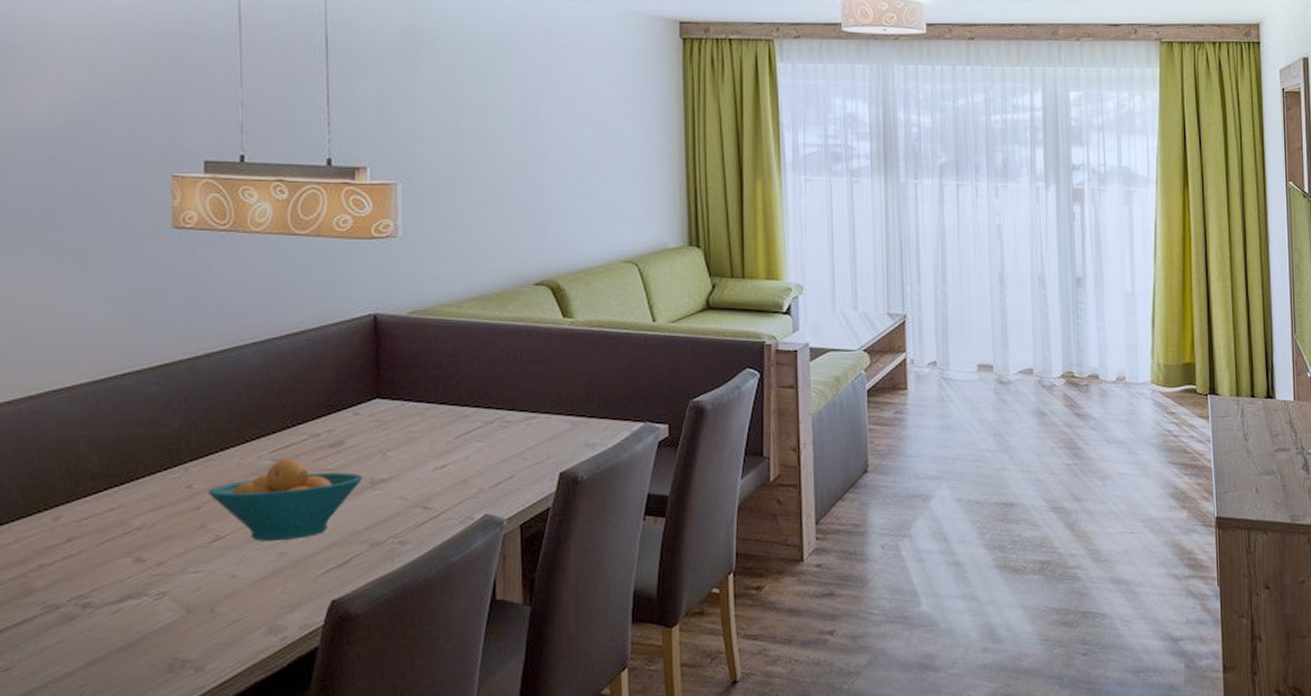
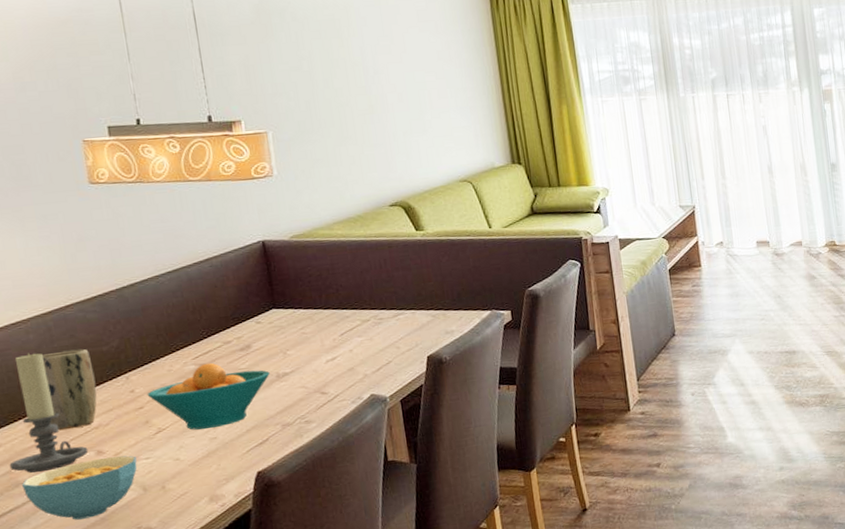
candle holder: none [24,428,125,579] -> present [9,352,89,473]
cereal bowl: none [35,566,183,643] -> present [21,455,137,520]
plant pot: none [82,428,146,529] -> present [41,349,97,431]

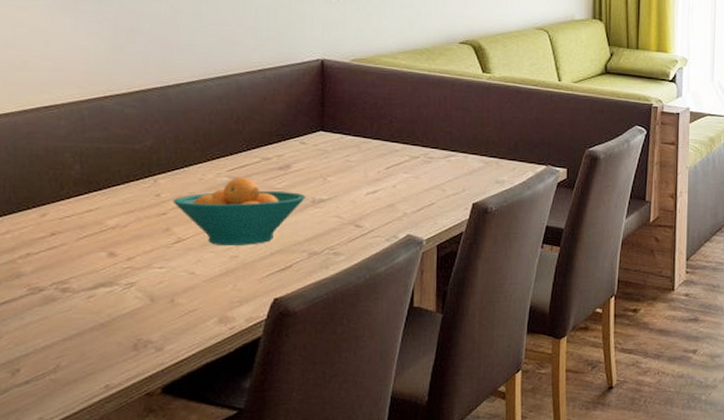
candle holder: present [9,352,89,473] -> none [13,139,100,266]
cereal bowl: present [21,455,137,520] -> none [22,261,149,322]
plant pot: present [41,349,97,431] -> none [65,143,122,226]

